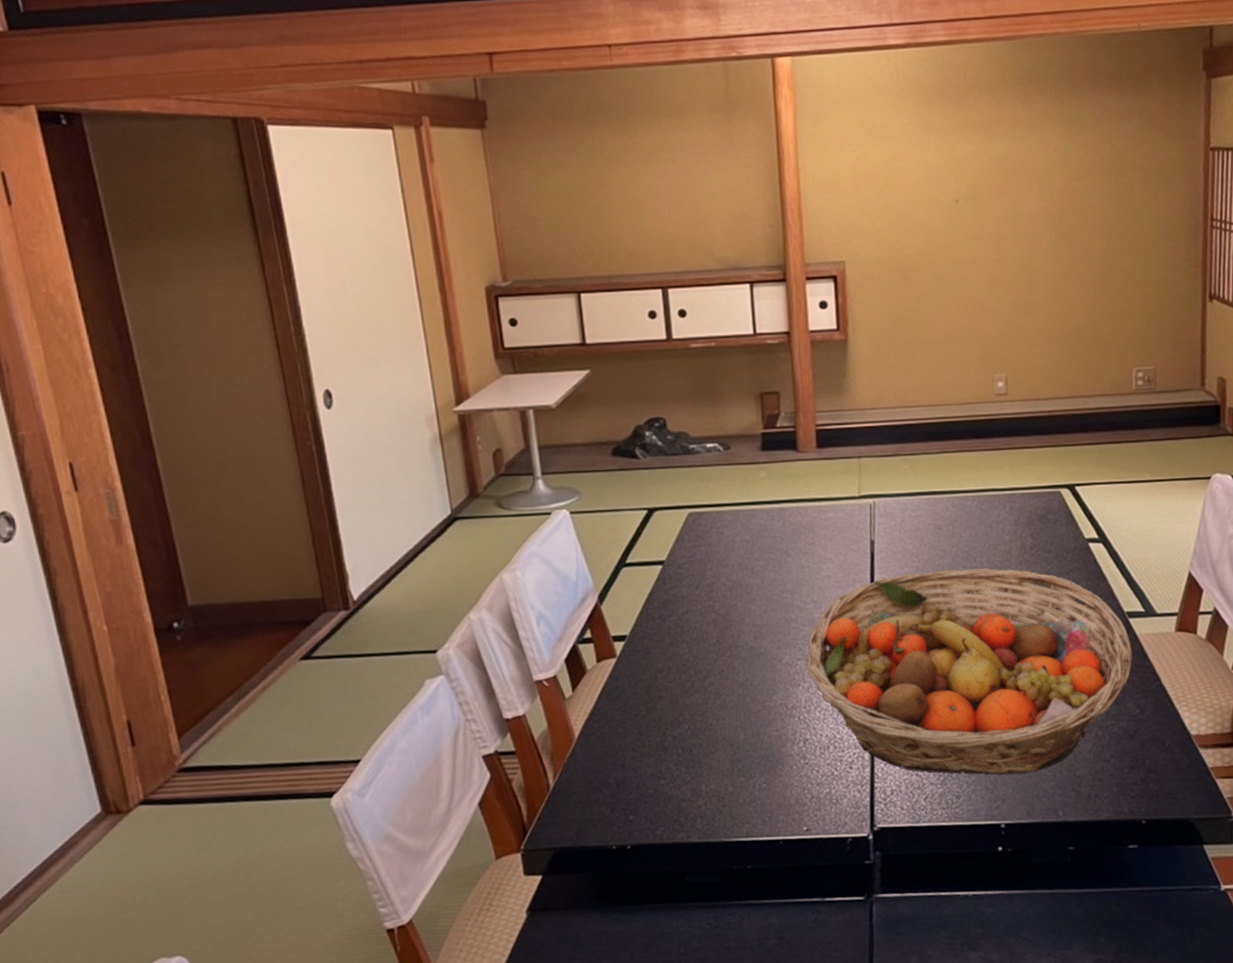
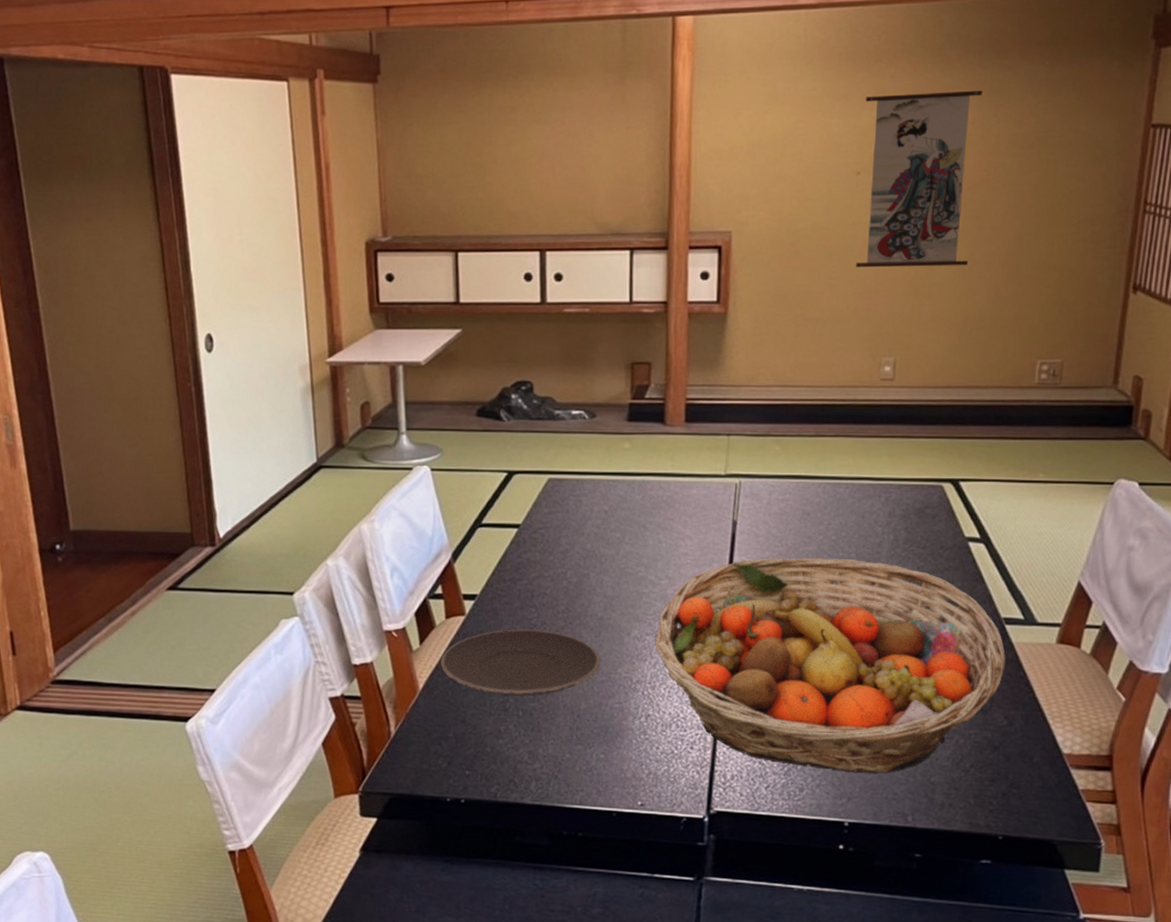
plate: none [594,665,755,735] -> present [440,629,601,696]
wall scroll: none [958,101,1064,290] -> present [856,67,982,268]

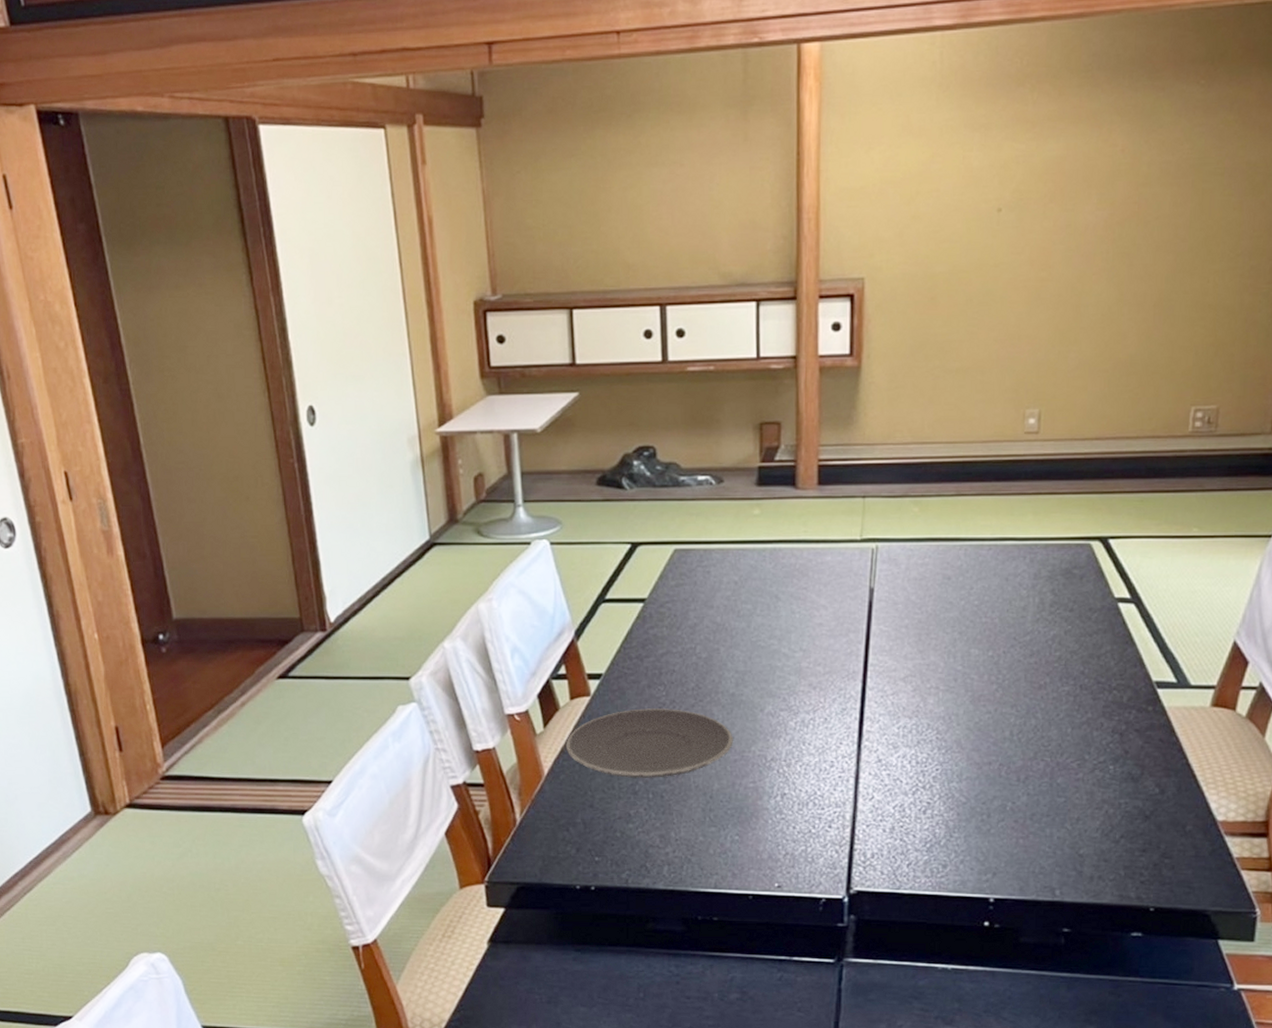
fruit basket: present [655,557,1006,773] -> none [790,624,1158,848]
wall scroll: present [856,67,982,268] -> none [998,91,1133,313]

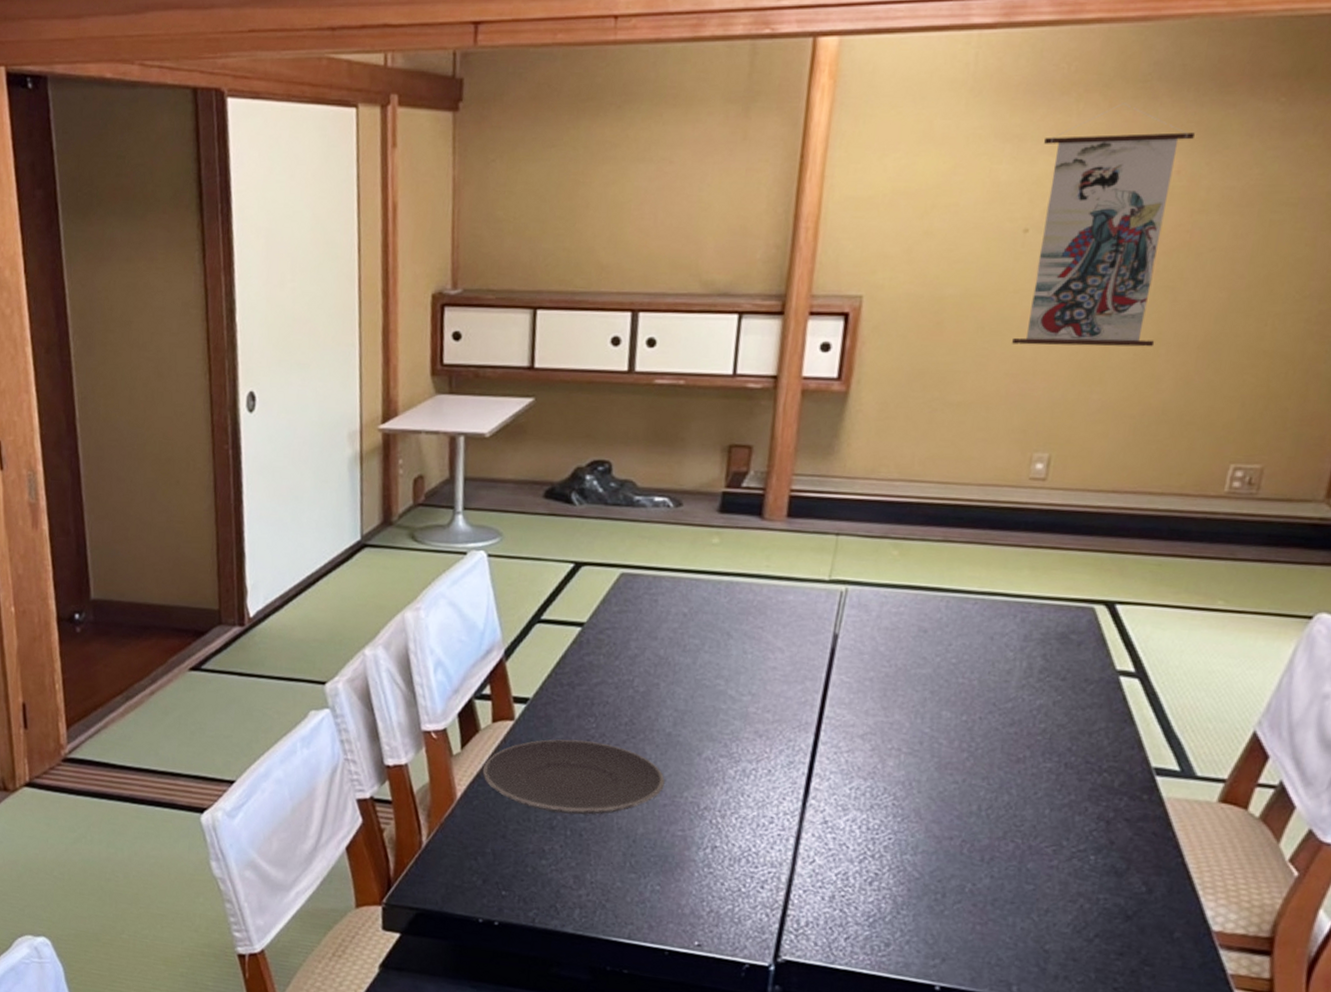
wall scroll: none [998,91,1133,313] -> present [1012,103,1195,347]

